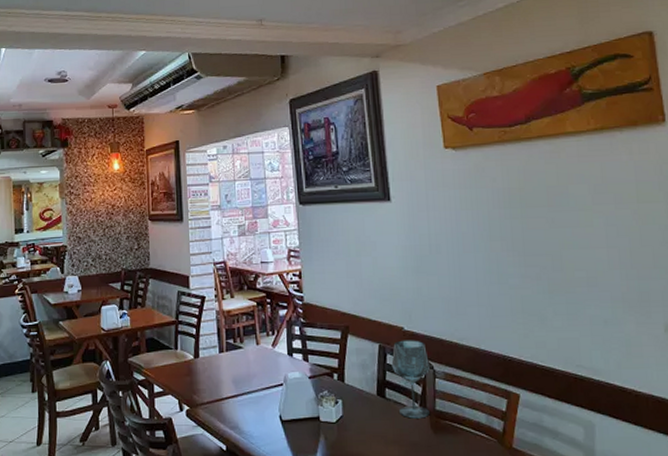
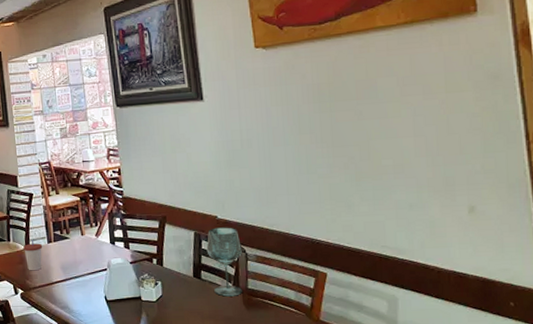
cup: none [192,349,214,385] -> present [23,240,43,271]

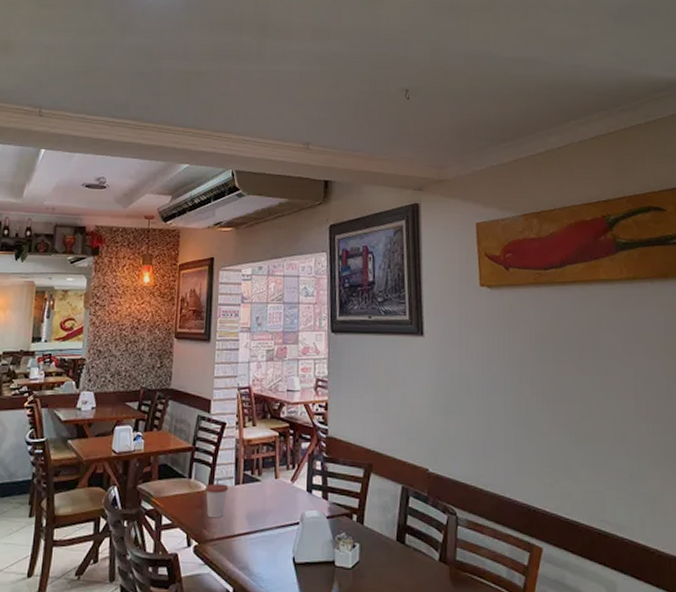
wine glass: present [206,227,243,297] -> none [413,482,454,569]

